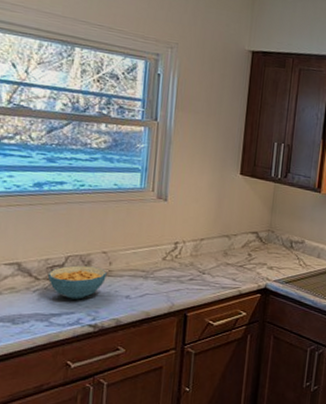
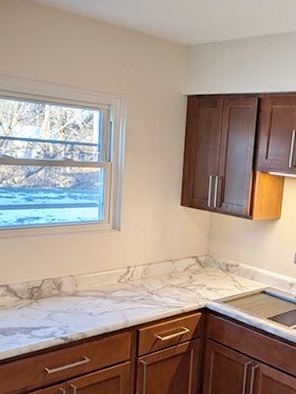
cereal bowl: present [47,265,107,300] -> none [29,287,74,316]

